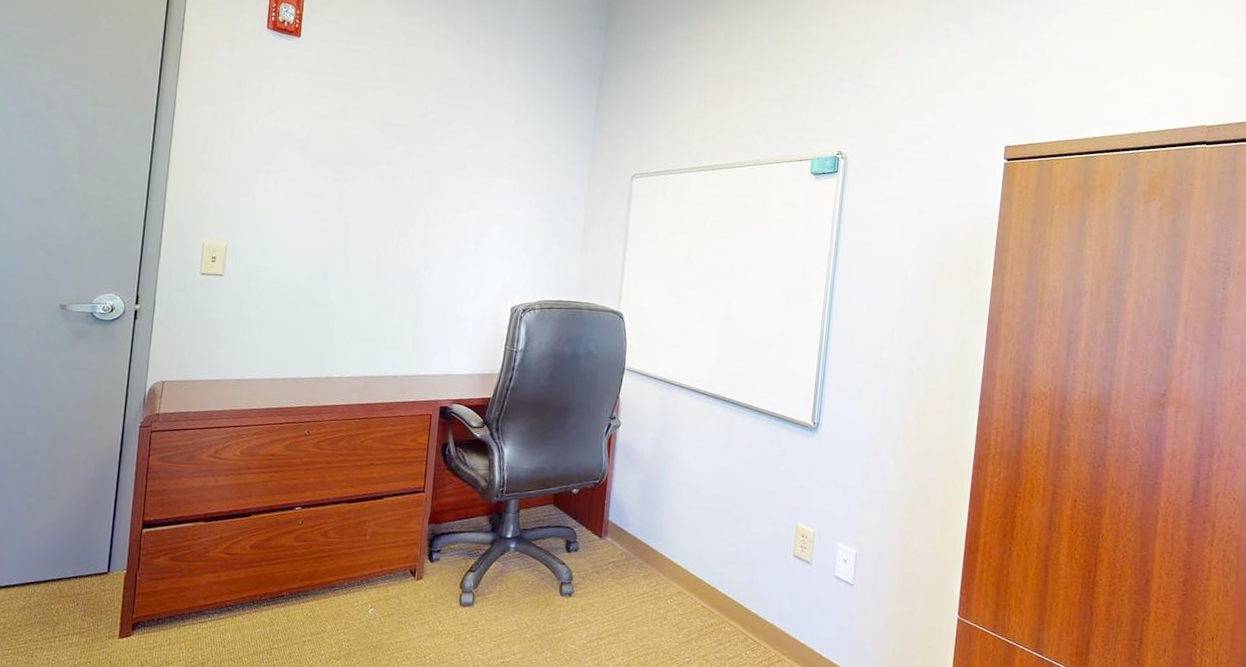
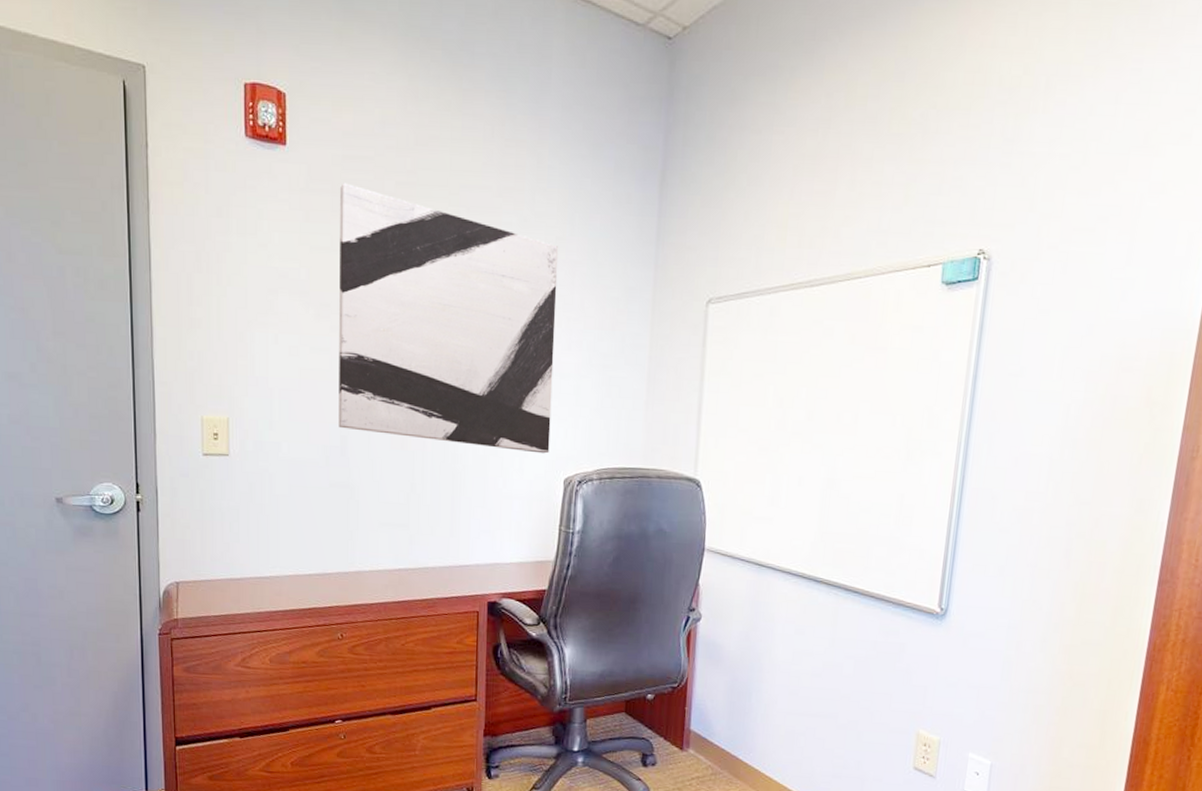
wall art: none [323,68,517,287] -> present [338,182,559,454]

